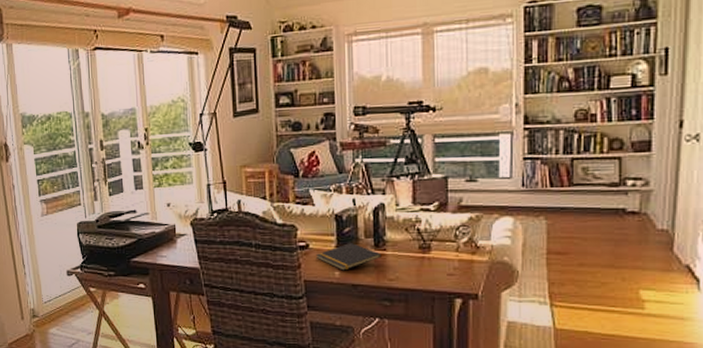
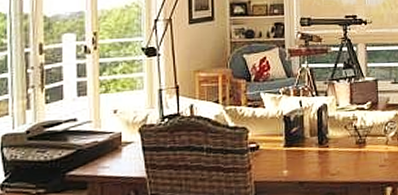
notepad: present [315,243,382,271] -> none [265,142,325,169]

